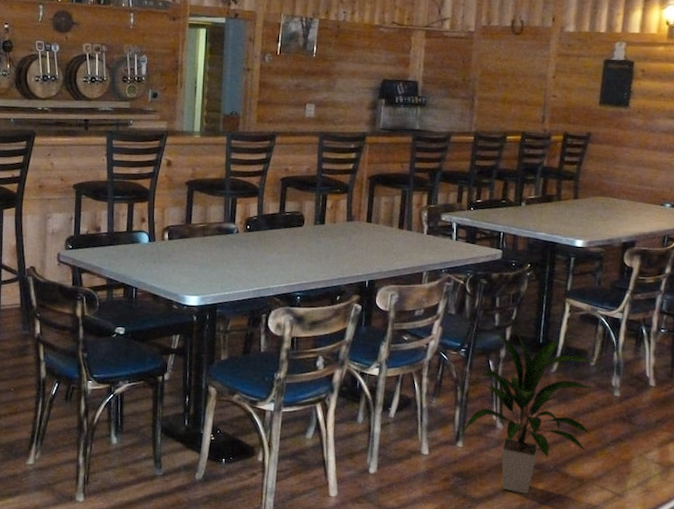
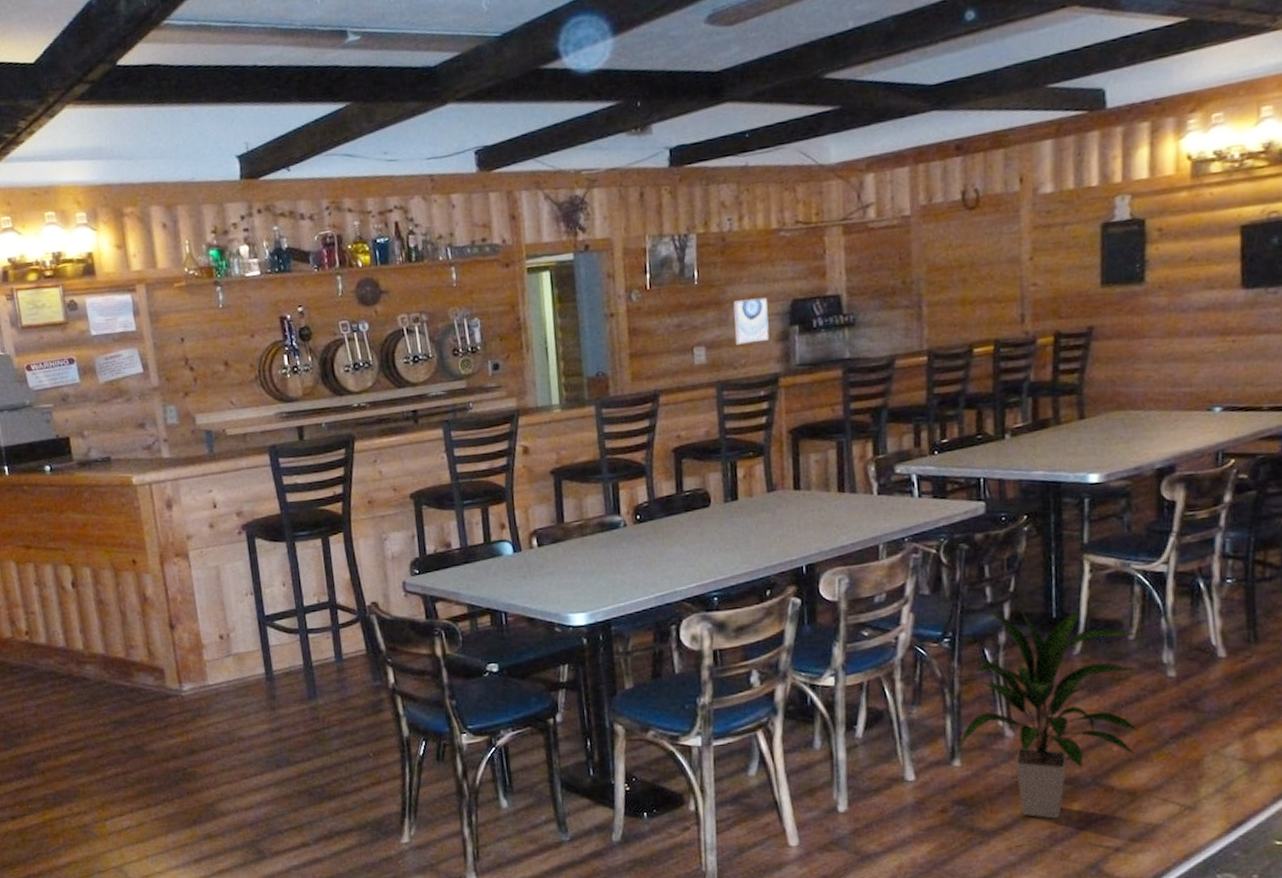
wall art: none [337,74,365,108] -> present [733,297,770,345]

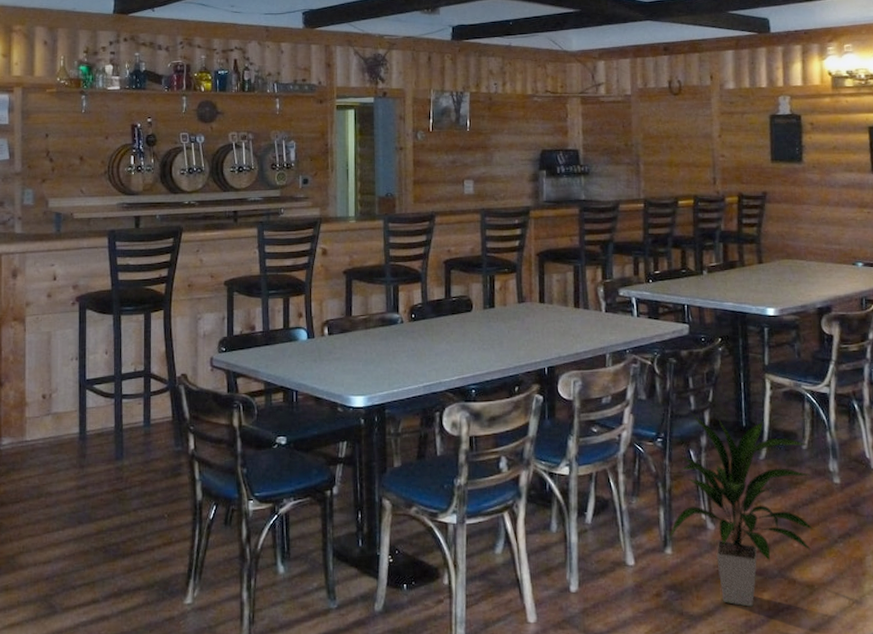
wall art: present [733,297,770,345] -> none [496,146,524,181]

